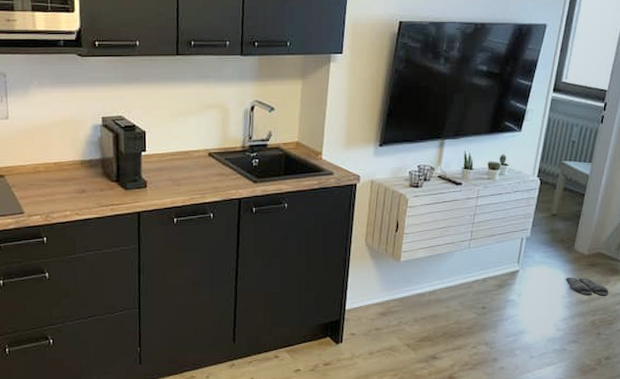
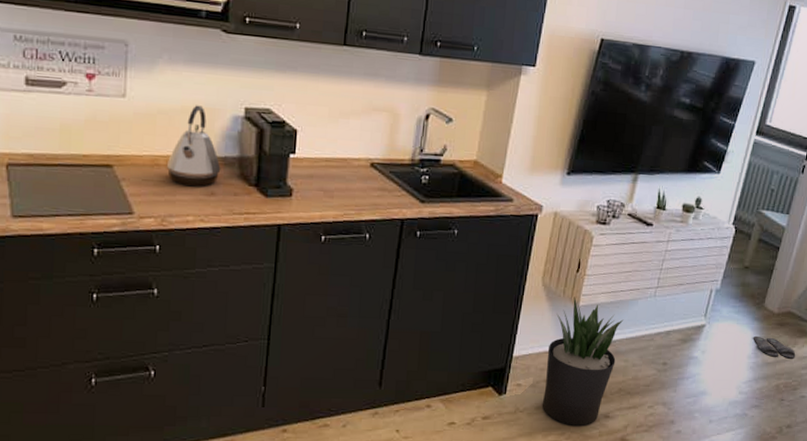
kettle: none [45,119,88,187] -> present [166,105,221,187]
planter: none [375,253,442,367] -> present [542,296,624,426]

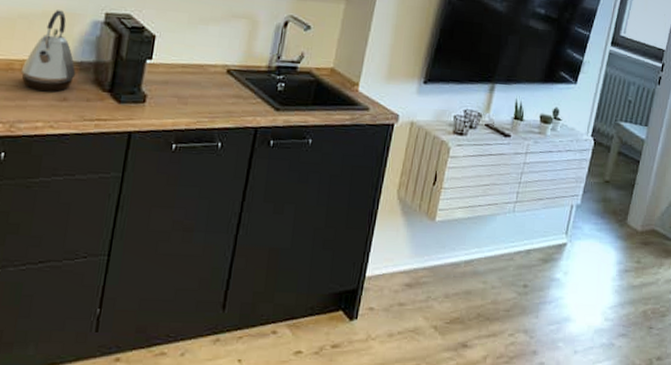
planter: present [542,296,624,426] -> none [395,211,482,356]
slippers: present [753,335,796,359] -> none [617,255,662,282]

